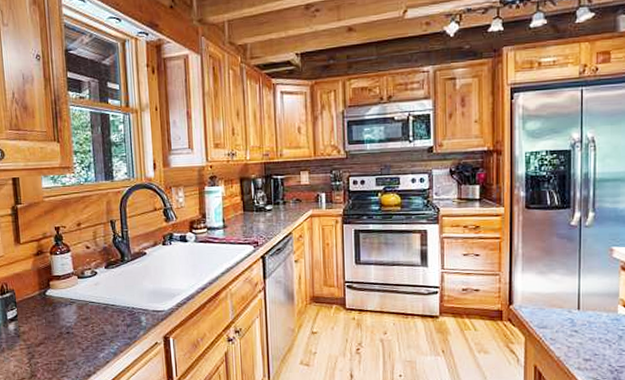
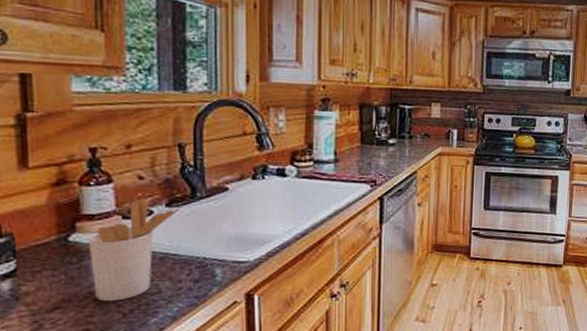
utensil holder: none [57,263,115,340] -> present [87,198,181,302]

